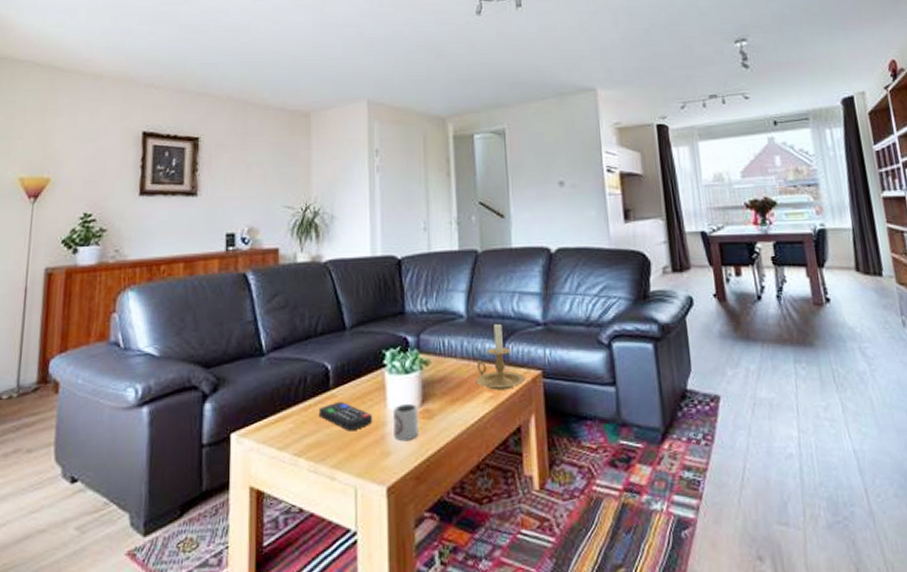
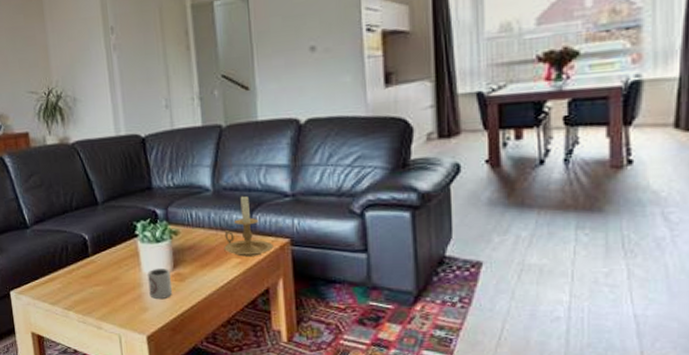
remote control: present [318,401,373,432] -> none [81,266,130,291]

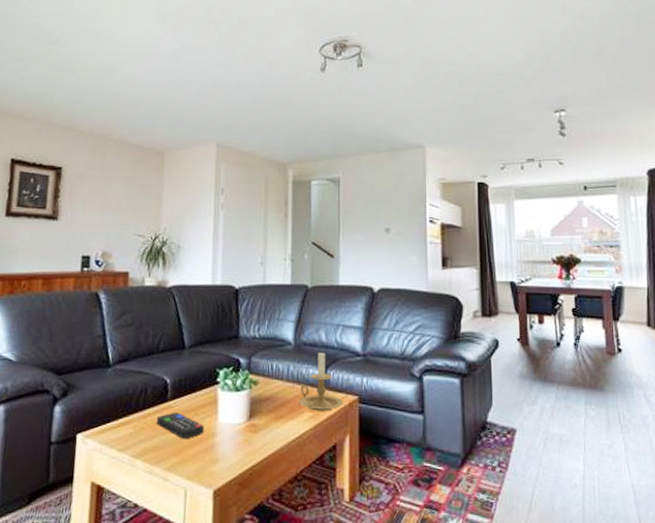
remote control: none [81,266,130,291] -> present [156,412,205,439]
cup: present [148,268,172,299] -> none [222,417,245,450]

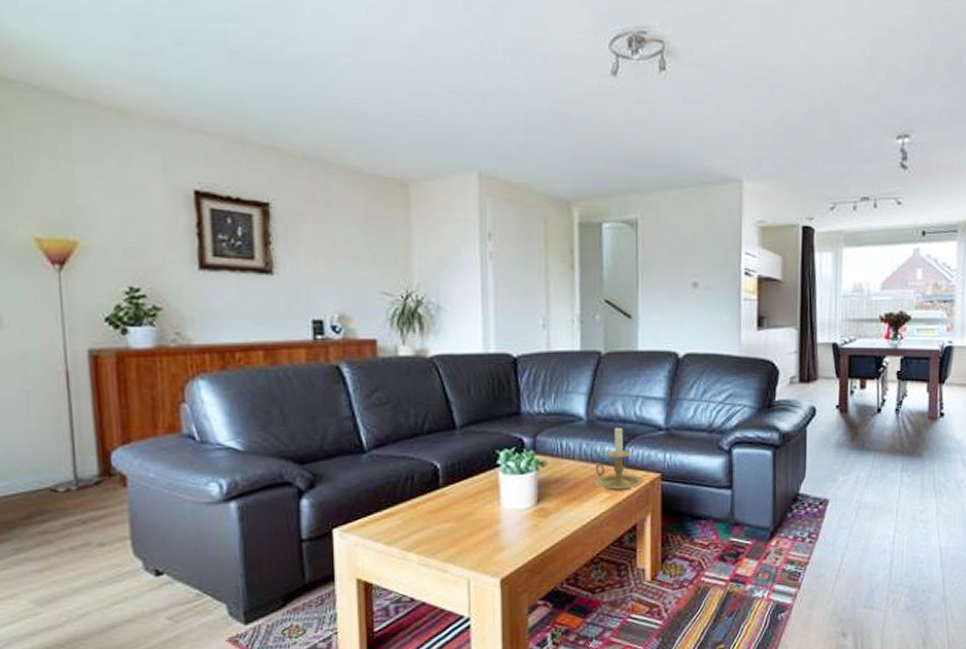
remote control: present [156,412,205,439] -> none [428,499,486,528]

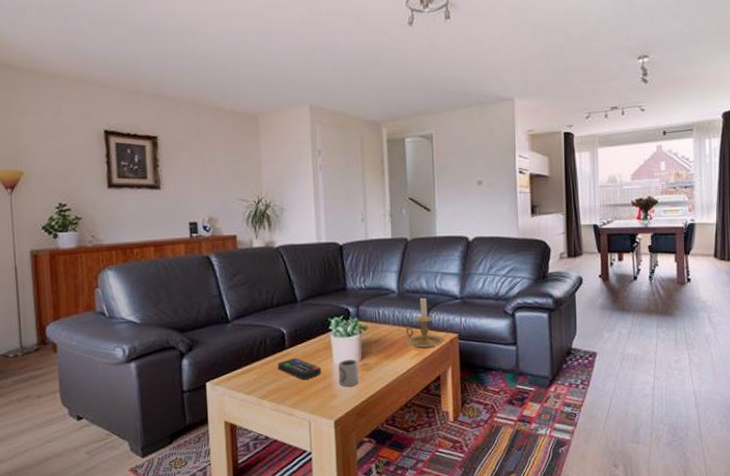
remote control: none [428,499,486,528] -> present [277,357,322,380]
cup: none [507,502,533,537] -> present [338,359,359,387]

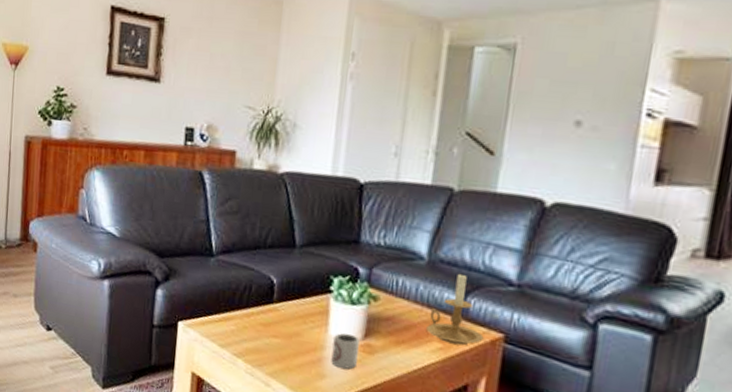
remote control: present [277,357,322,380] -> none [260,315,313,347]

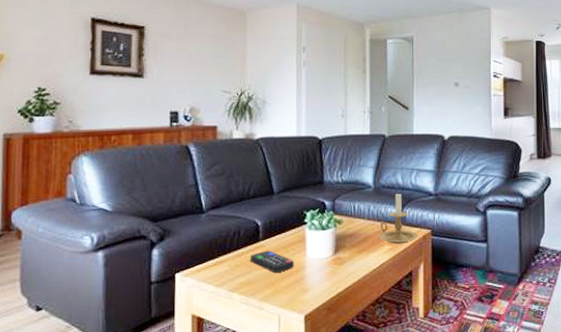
remote control: none [260,315,313,347] -> present [250,250,295,273]
cup: present [331,333,360,370] -> none [311,252,331,281]

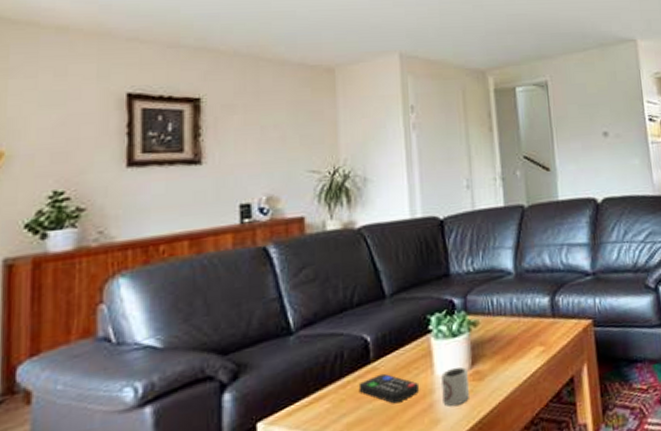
cup: none [311,252,331,281] -> present [441,367,469,407]
candle holder: present [379,192,418,244] -> none [527,275,577,344]

